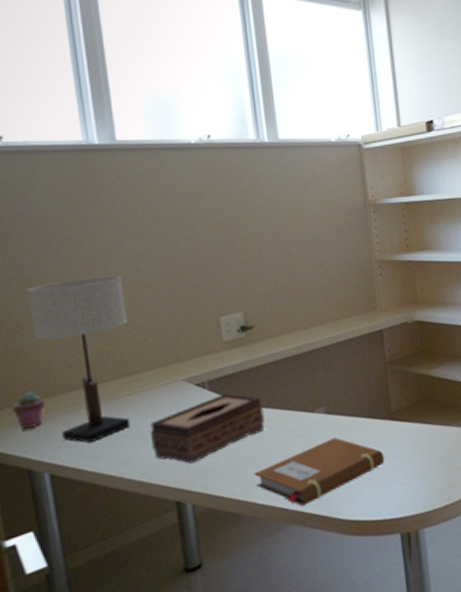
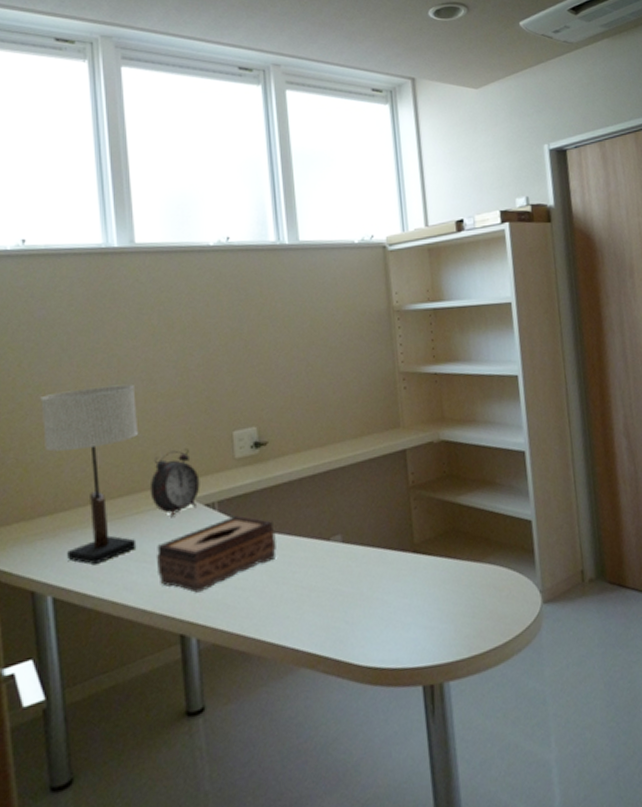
potted succulent: present [11,391,45,429] -> none [19,505,51,547]
alarm clock: none [141,334,190,396] -> present [149,449,200,517]
notebook: present [254,437,385,506] -> none [264,570,406,647]

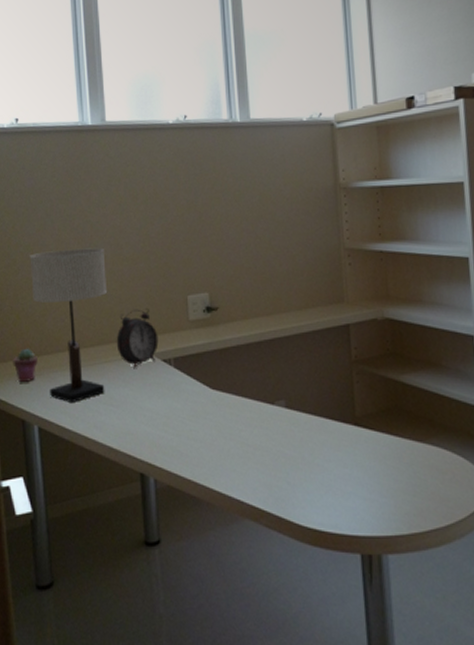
potted succulent: none [19,505,51,547] -> present [13,348,38,383]
tissue box: present [157,515,276,593] -> none [122,372,225,438]

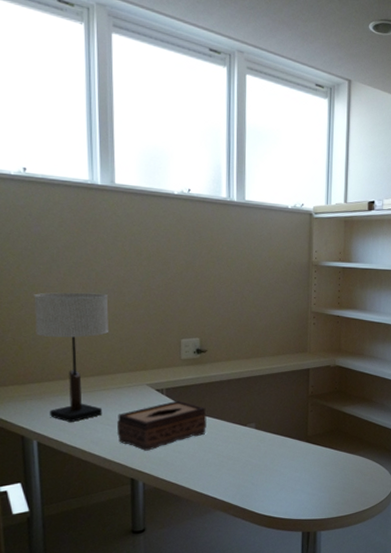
potted succulent: present [13,348,38,383] -> none [14,375,39,405]
alarm clock: present [116,308,159,368] -> none [115,347,153,395]
tissue box: none [122,372,225,438] -> present [117,400,207,451]

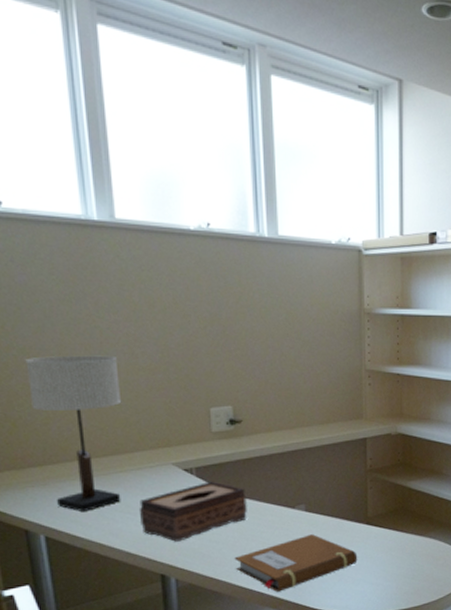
notebook: none [193,449,297,497] -> present [235,534,358,592]

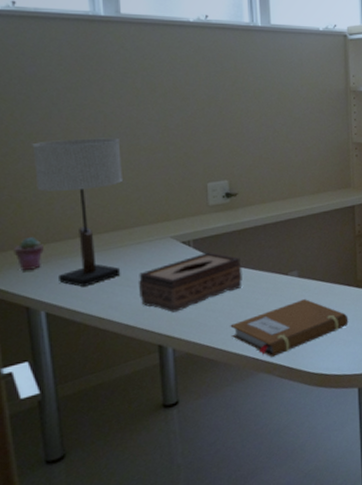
potted succulent: none [10,457,41,493] -> present [13,236,44,271]

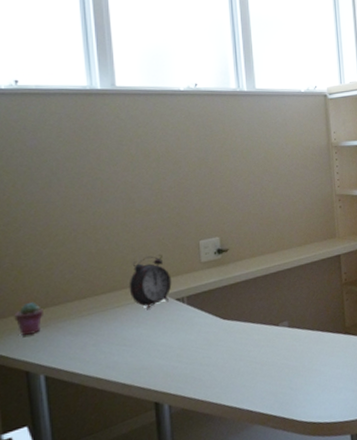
table lamp: present [32,137,124,288] -> none [33,202,120,349]
alarm clock: none [133,195,178,250] -> present [129,255,172,309]
tissue box: present [139,252,242,312] -> none [135,307,235,369]
notebook: present [230,299,349,357] -> none [224,348,339,408]

